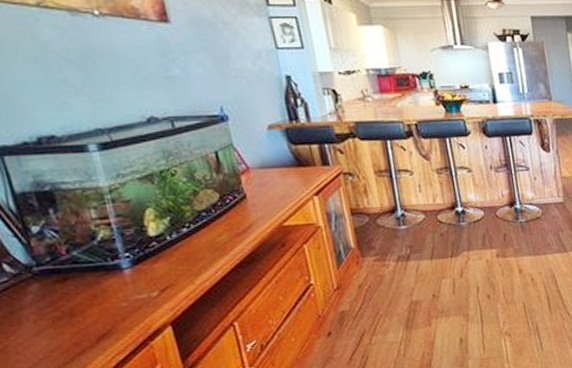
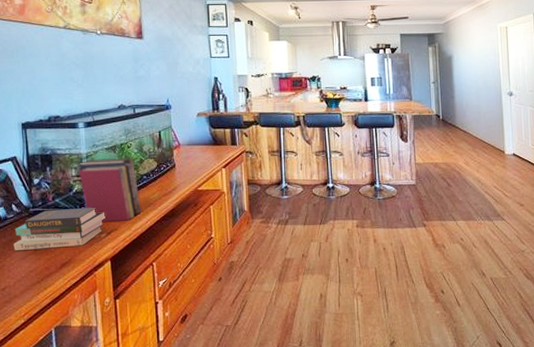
books: none [14,259,154,325] -> present [13,208,106,250]
books: none [100,189,206,277] -> present [78,158,141,222]

